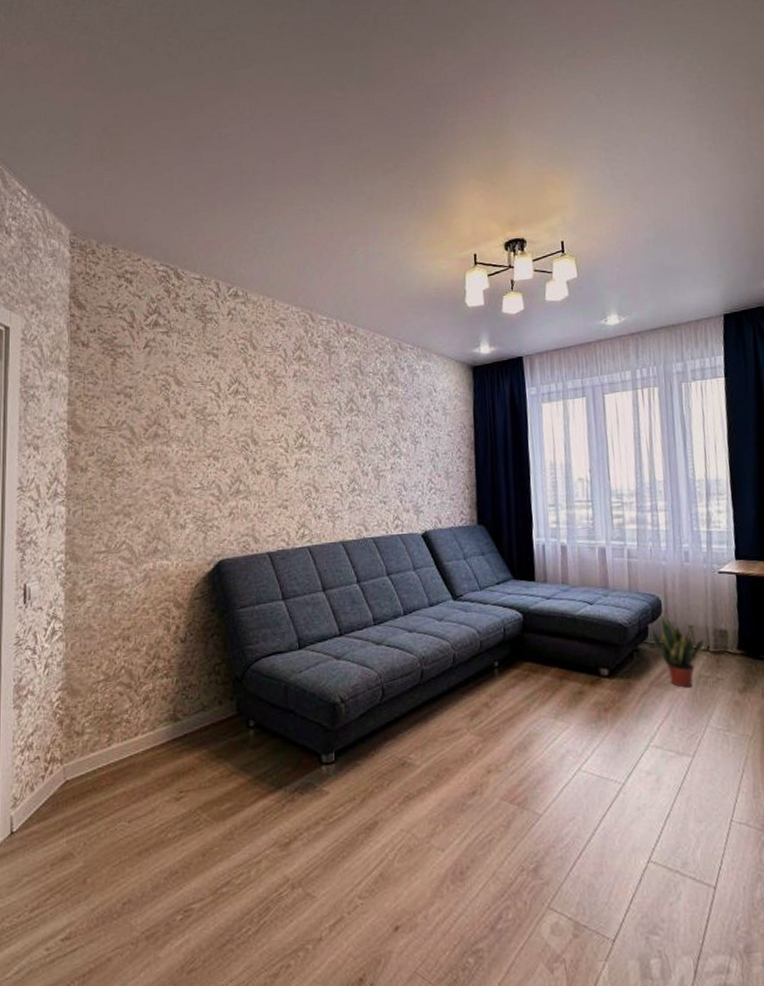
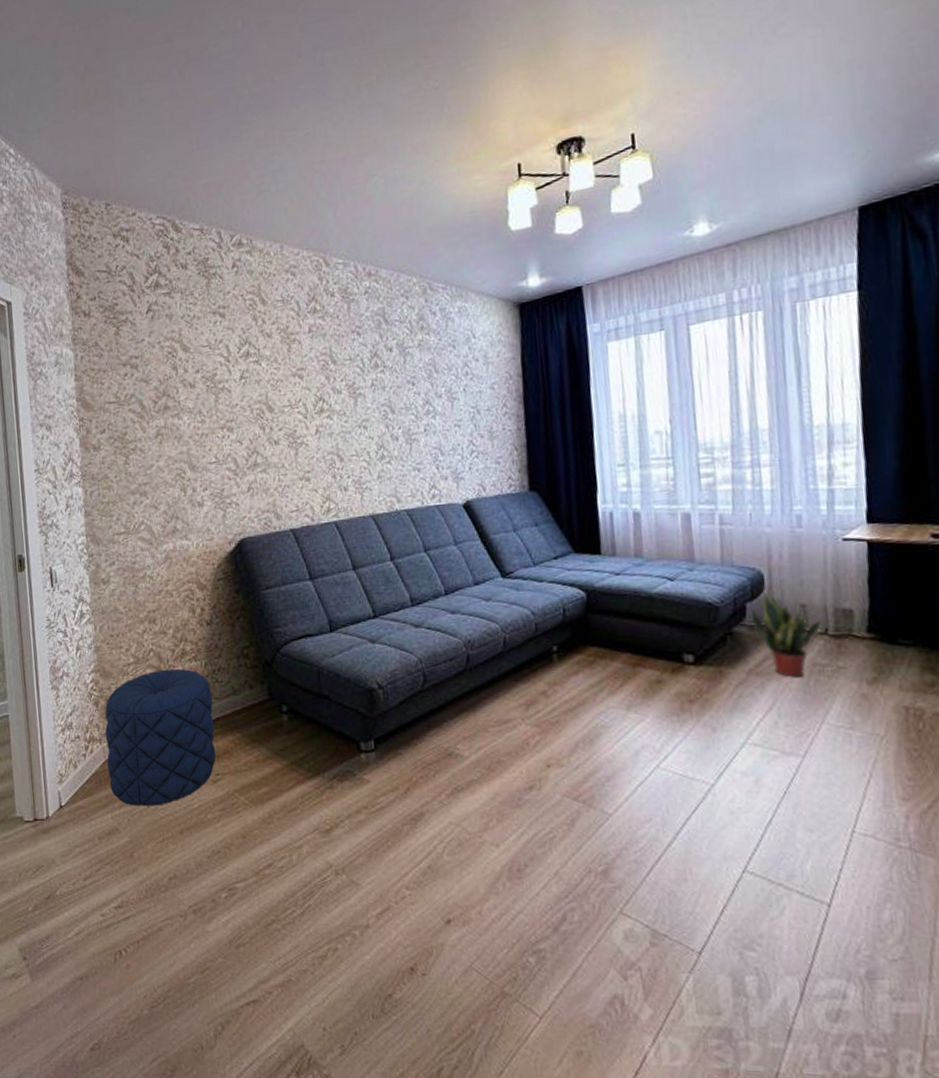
pouf: none [67,685,181,829] -> present [105,668,216,806]

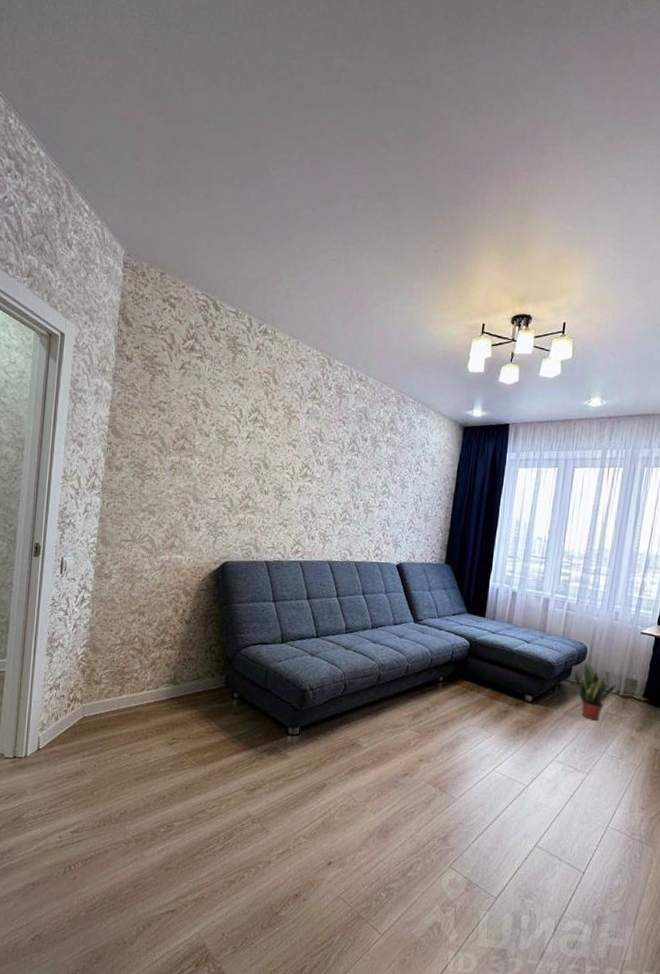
pouf: present [105,668,216,806] -> none [83,653,180,757]

